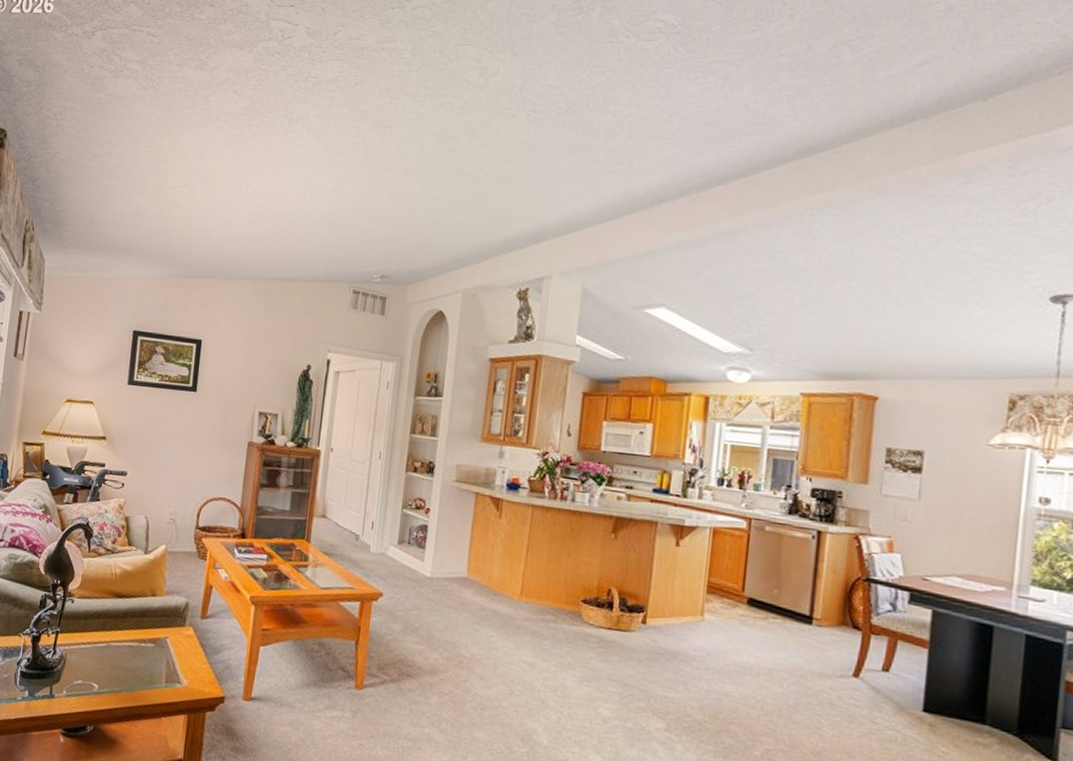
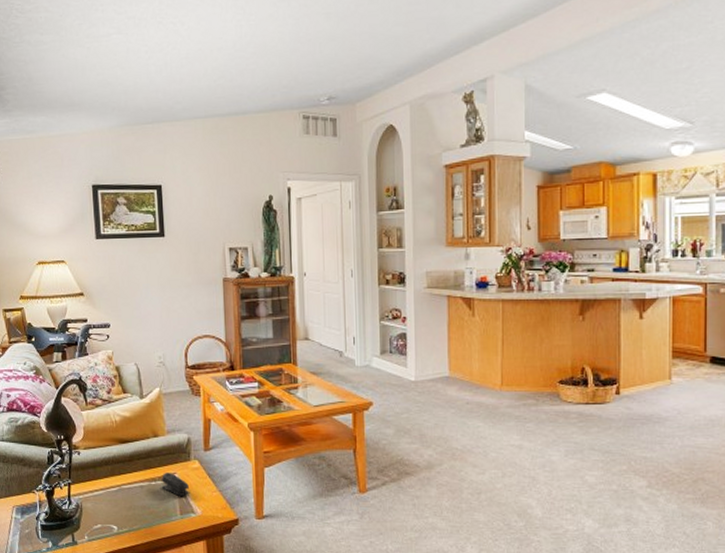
stapler: none [150,635,180,664] -> present [161,473,190,496]

